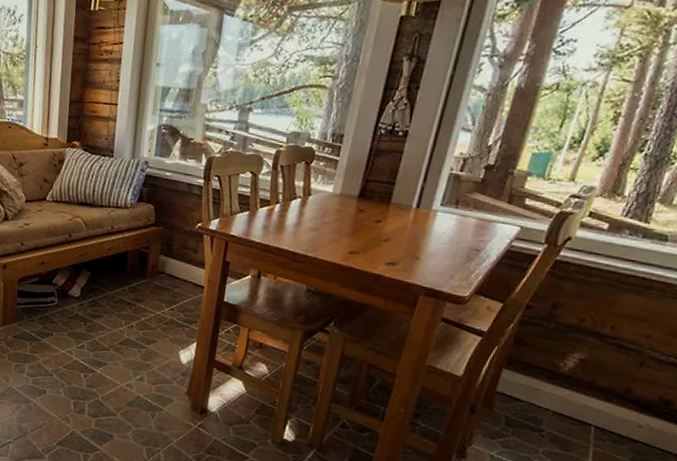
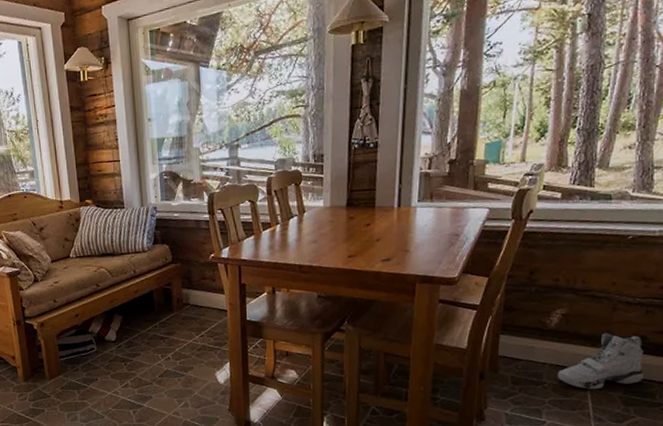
sneaker: none [558,389,667,451] -> present [557,333,644,390]

